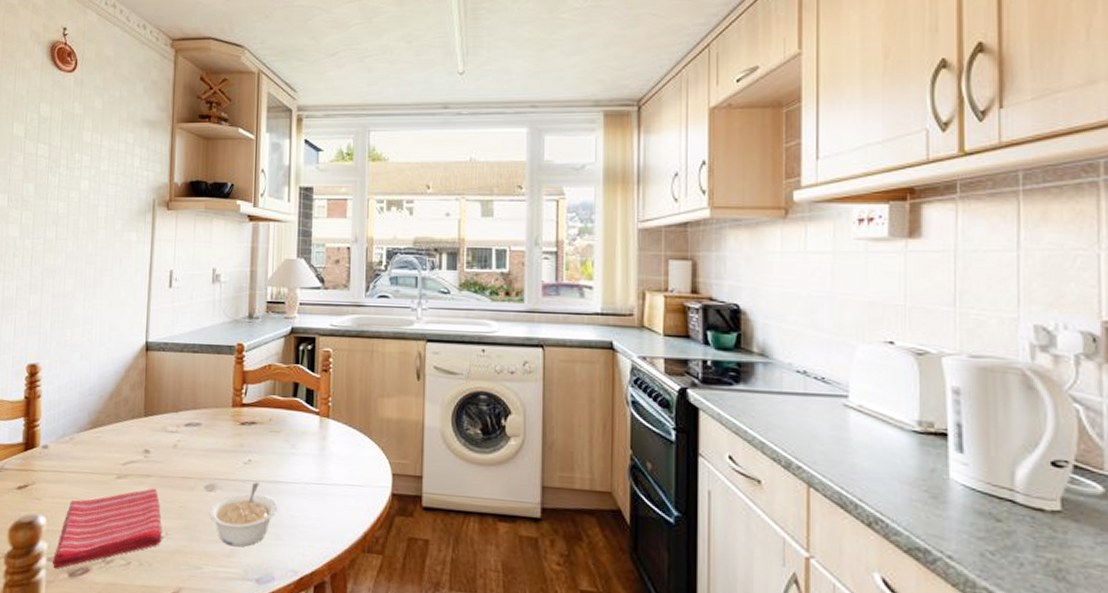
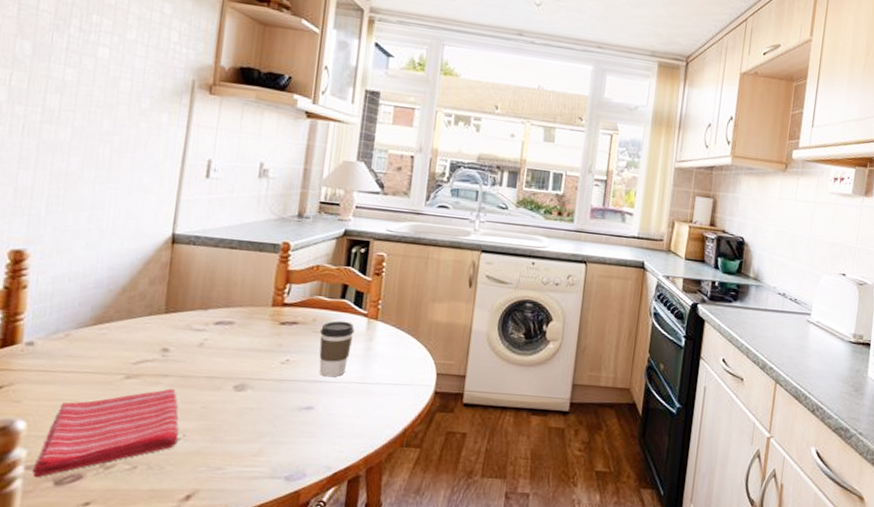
legume: present [209,482,277,547] -> none [237,381,315,446]
coffee cup: none [277,419,308,478] -> present [319,320,355,378]

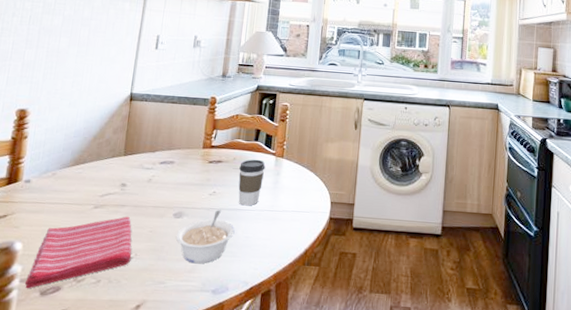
legume: none [237,381,315,446] -> present [175,210,235,264]

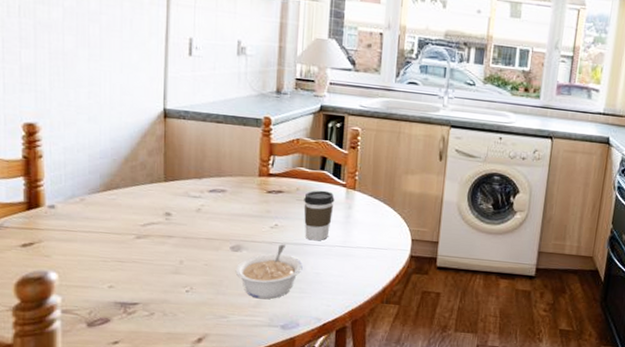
dish towel: present [24,216,132,289] -> none [67,247,187,320]

